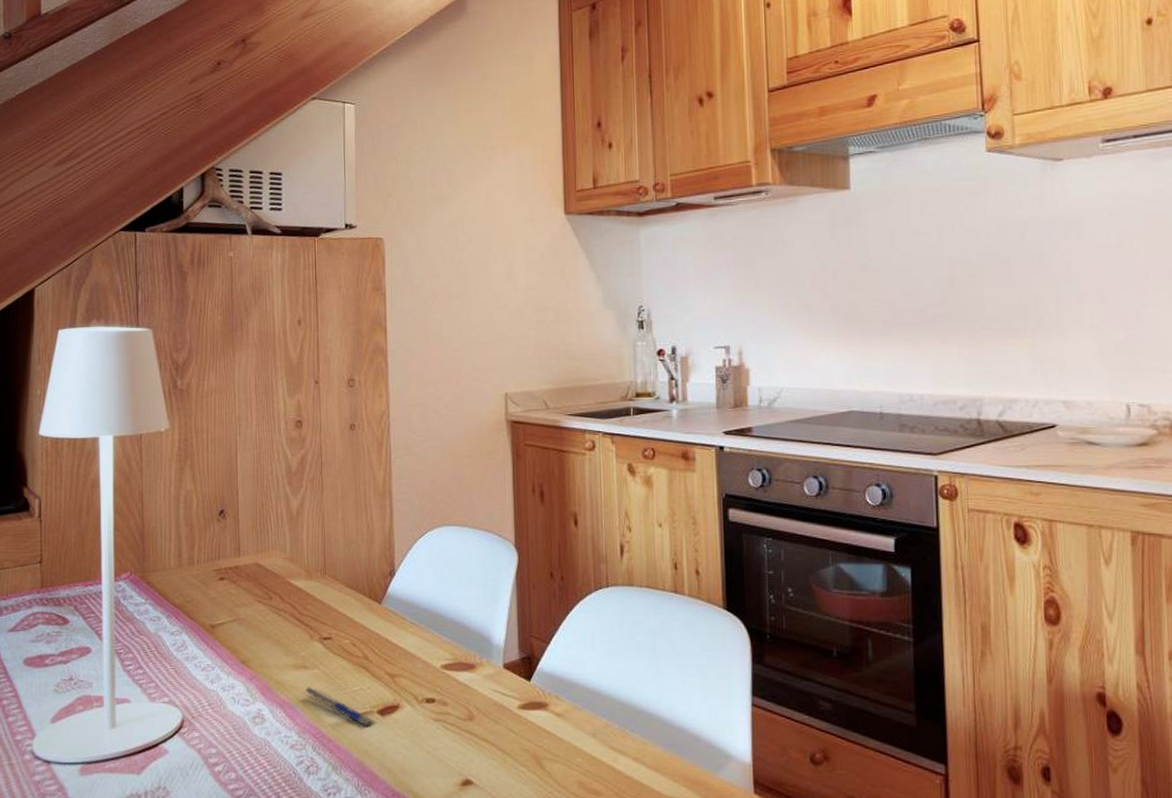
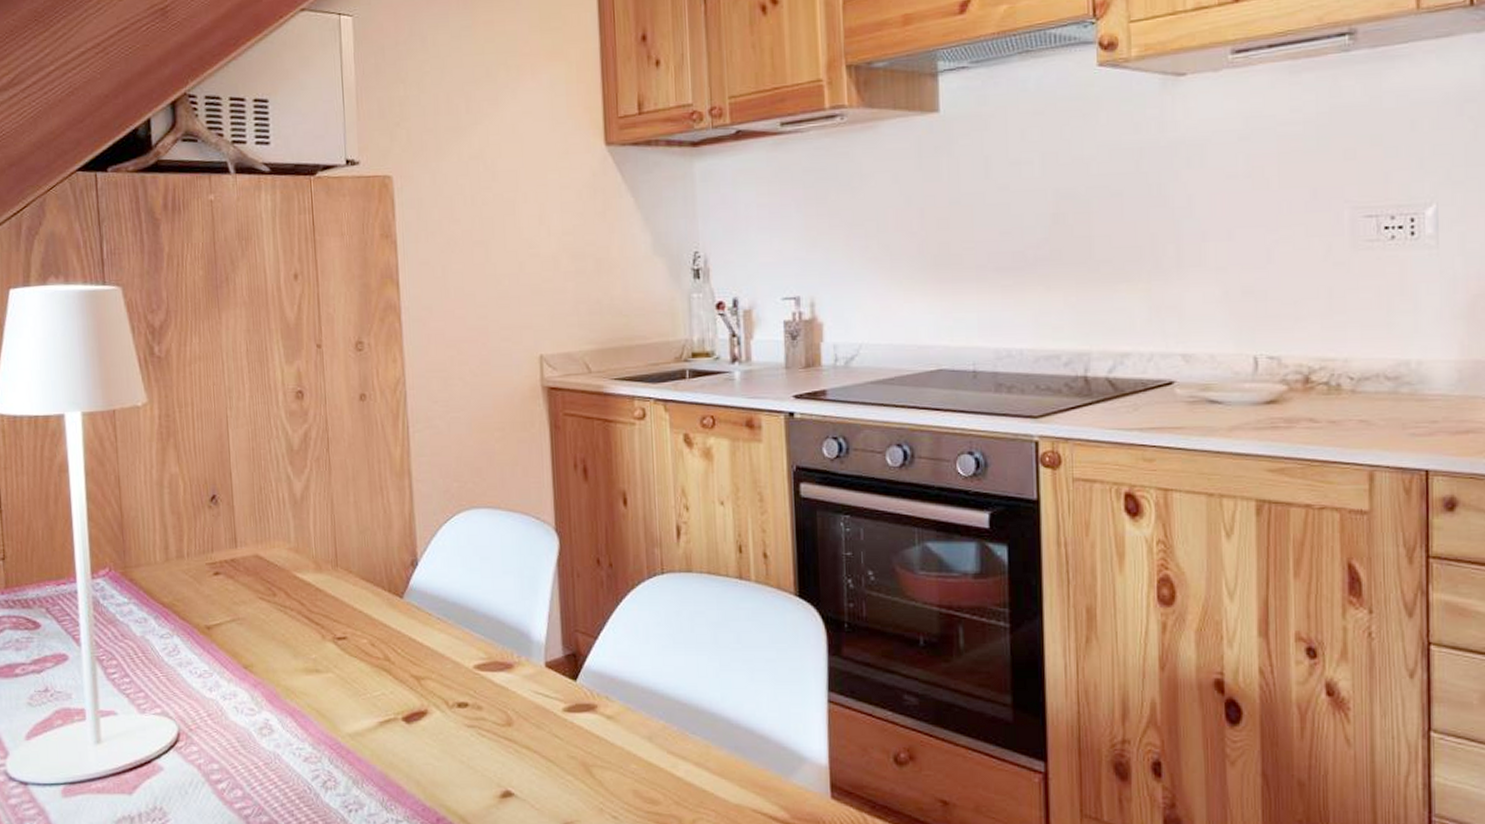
pen: present [302,687,376,727] -> none [315,693,401,736]

